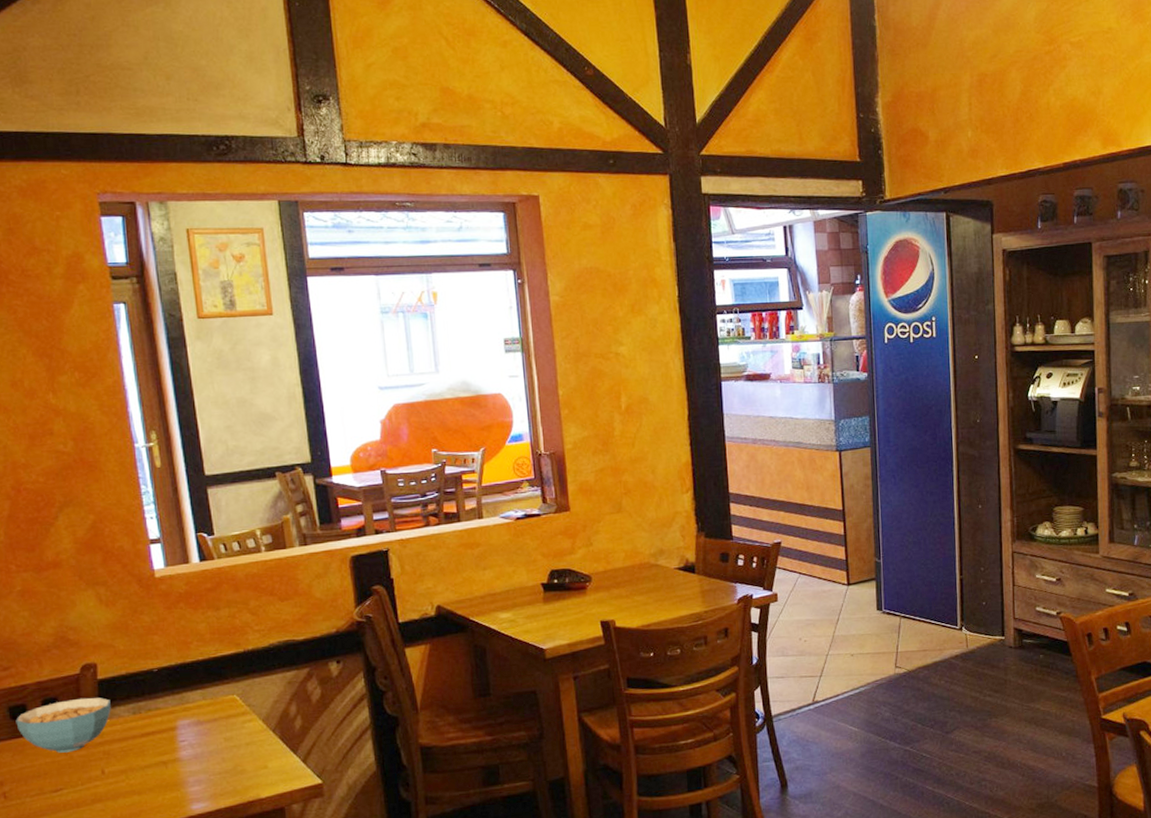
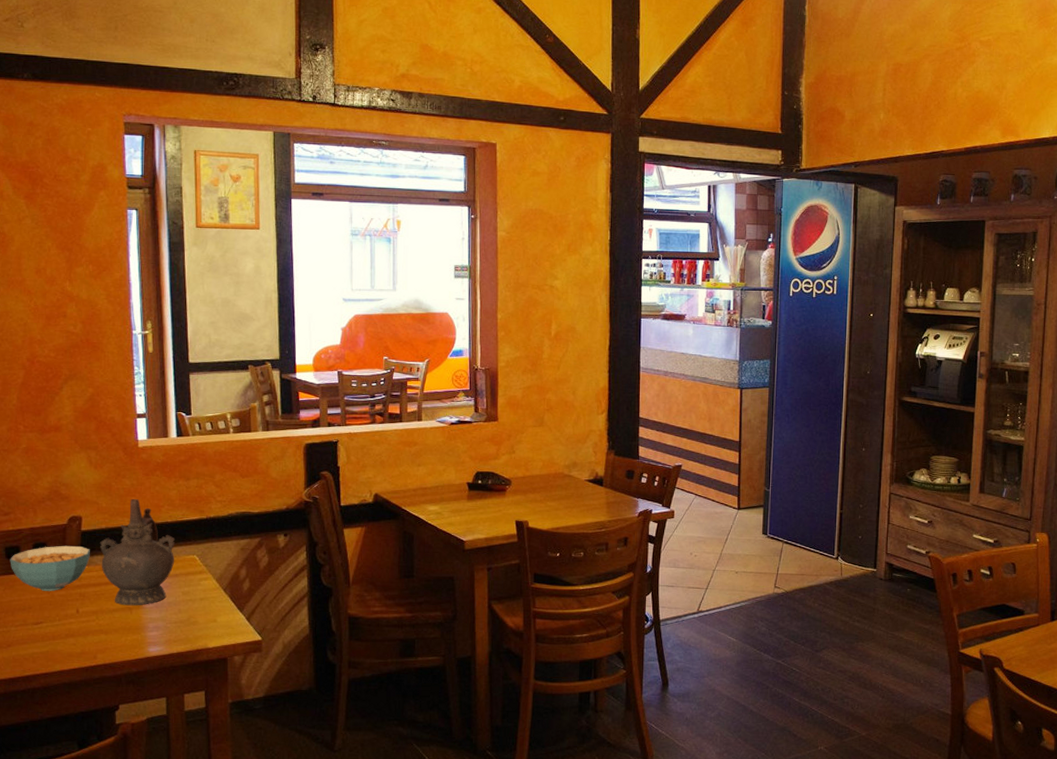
ceremonial vessel: none [120,636,211,760] -> present [99,498,176,606]

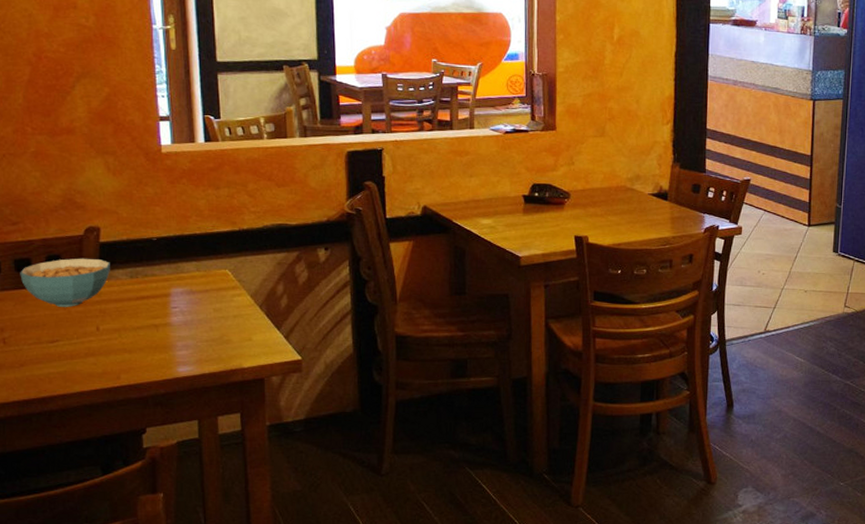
ceremonial vessel: present [99,498,176,606] -> none [120,208,205,323]

